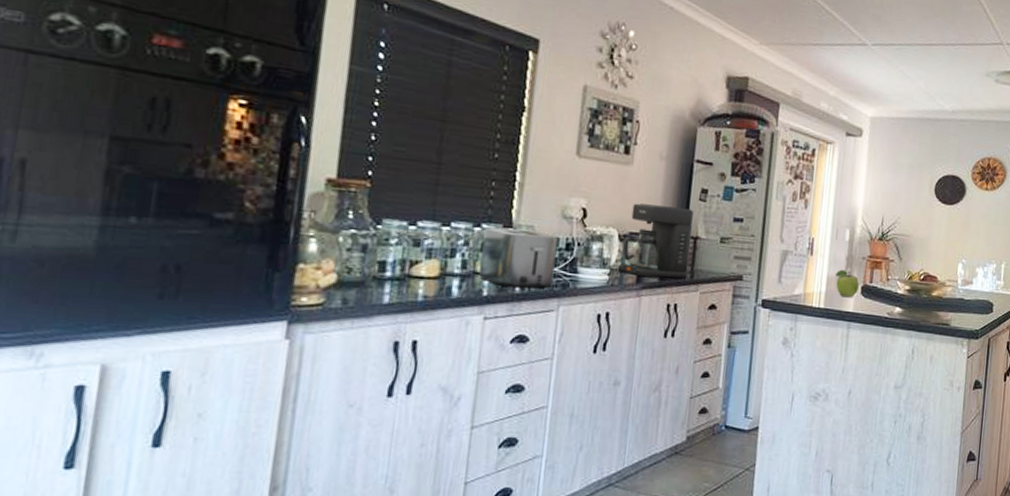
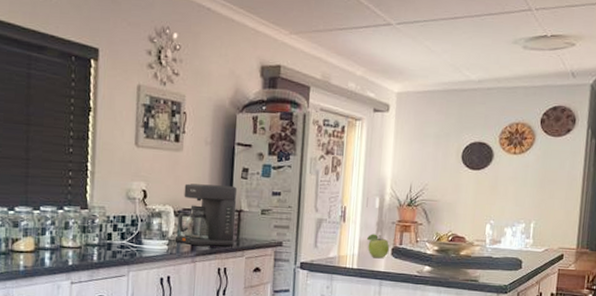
toaster: present [479,227,559,288] -> none [64,209,125,258]

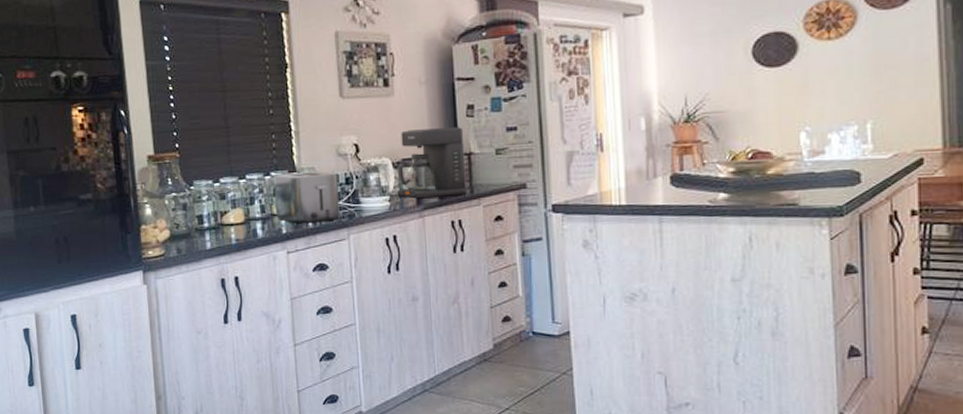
toaster: none [64,209,125,258] -> present [274,171,340,224]
fruit: present [366,234,390,259] -> none [634,161,667,191]

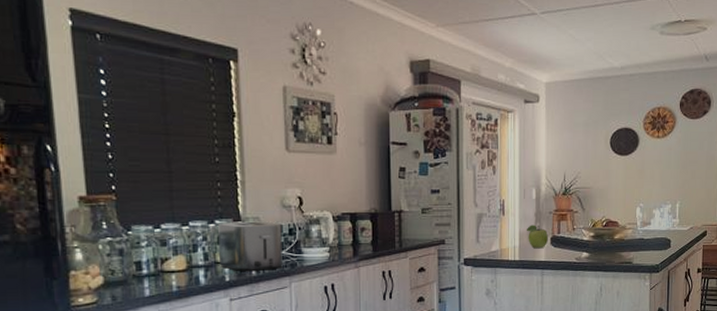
coffee maker: present [396,127,467,199] -> none [336,187,396,251]
fruit: none [634,161,667,191] -> present [526,225,549,249]

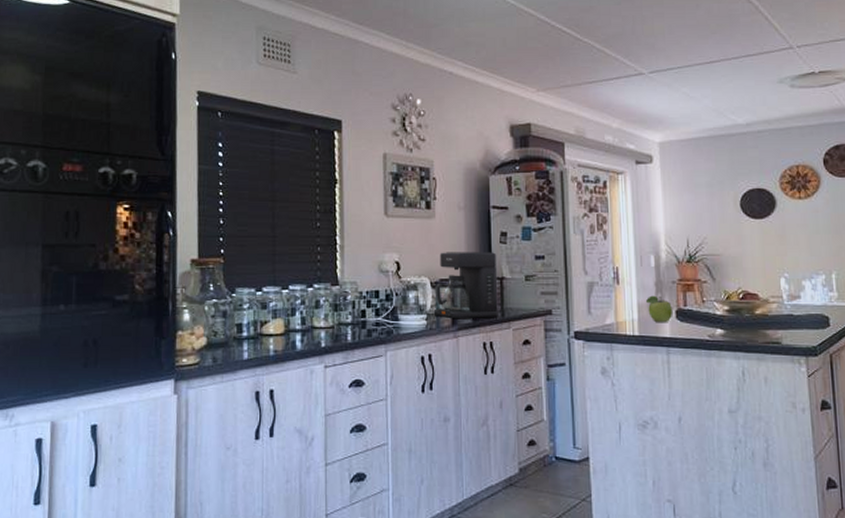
toaster: present [218,221,283,272] -> none [316,286,379,338]
coffee maker: none [336,187,396,251] -> present [433,252,498,319]

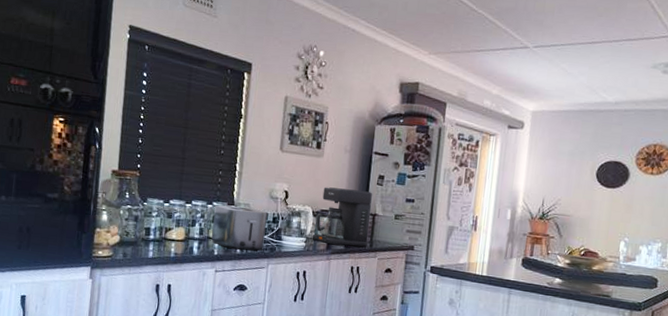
toaster: none [316,286,379,338] -> present [211,205,268,251]
fruit: present [645,295,673,323] -> none [497,243,520,268]

